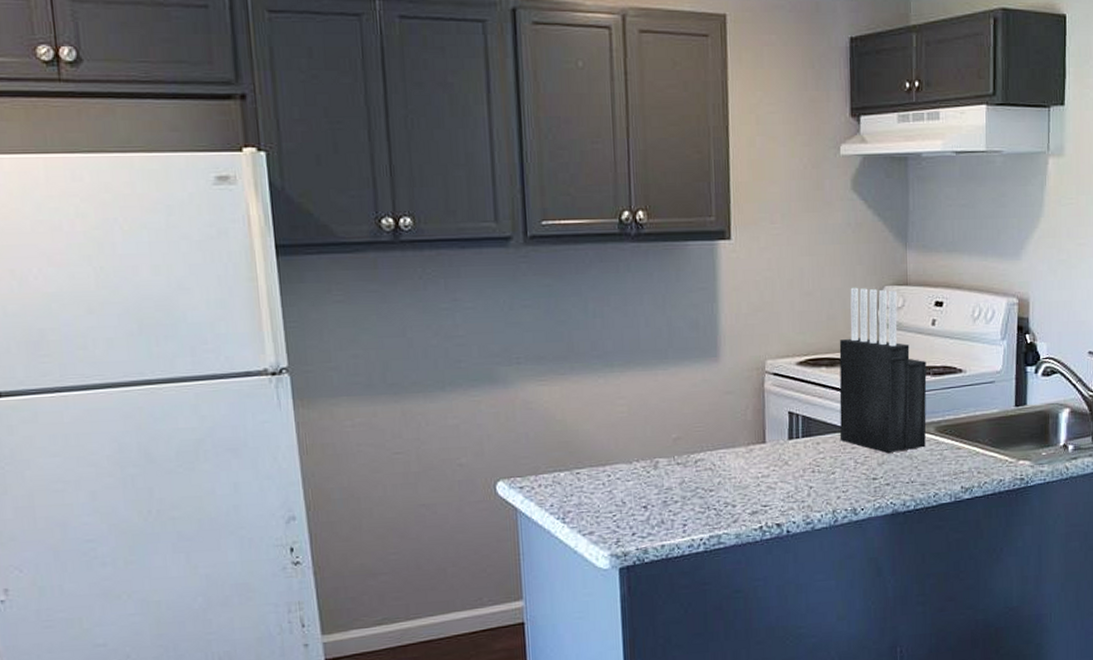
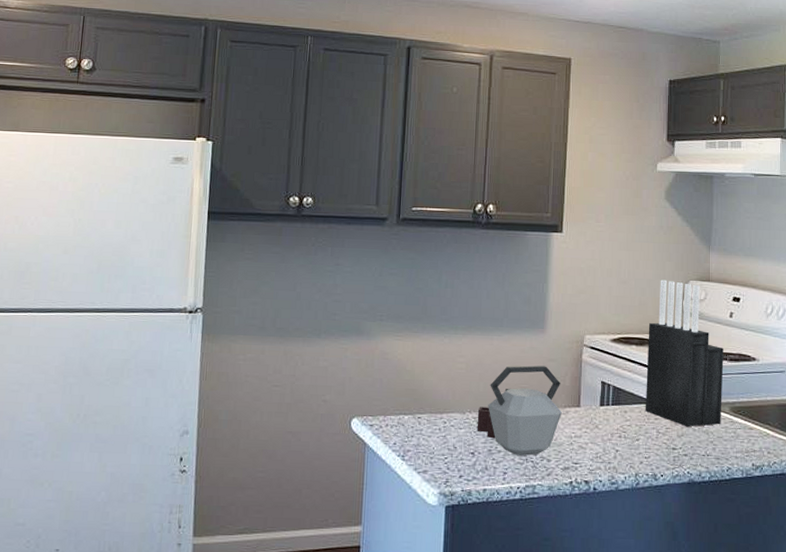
kettle: none [646,400,745,505] -> present [477,365,562,456]

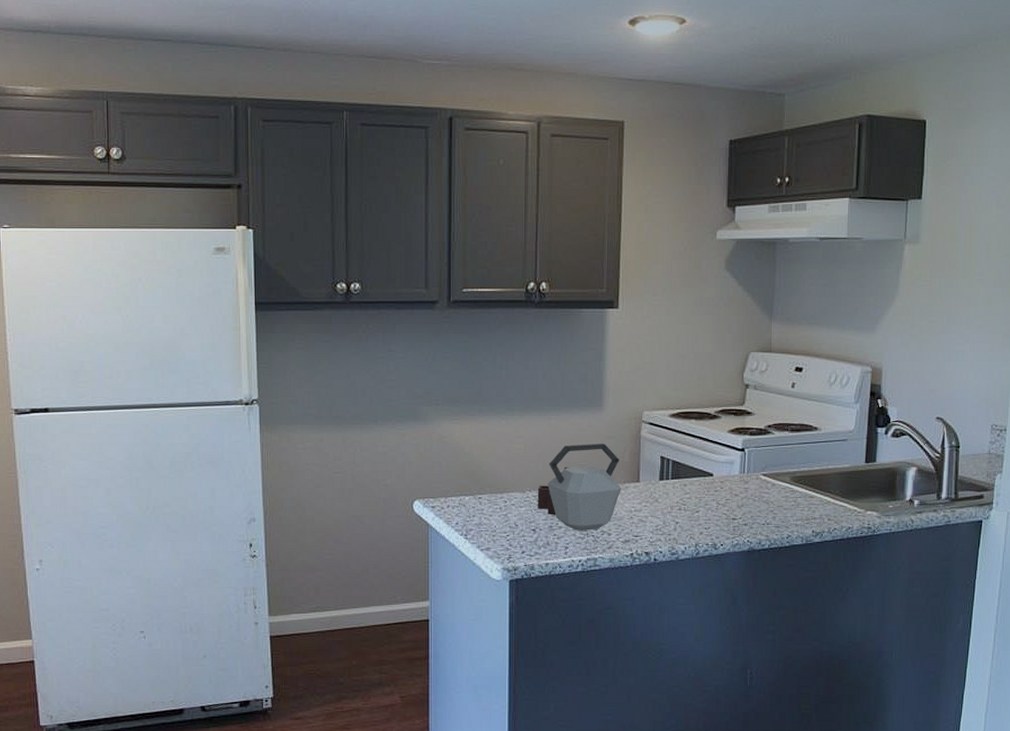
knife block: present [645,279,724,427] -> none [704,352,785,498]

